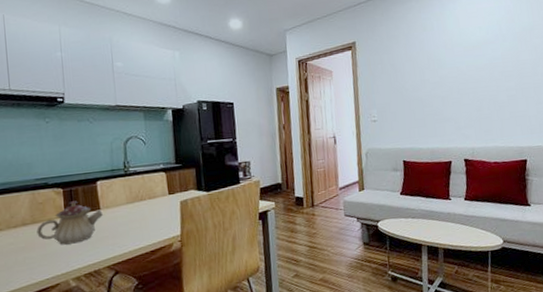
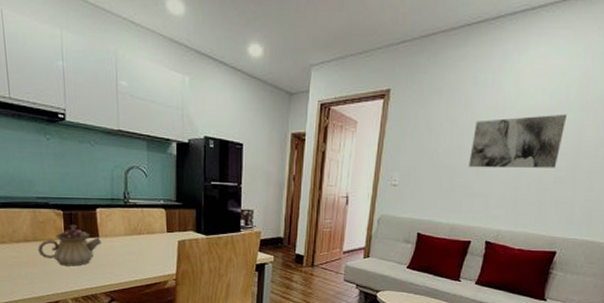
wall art: none [432,44,507,97] -> present [468,114,568,169]

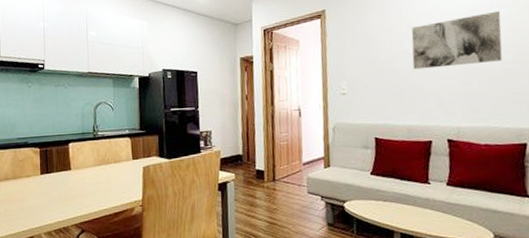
teapot: present [38,225,101,266] -> none [16,160,73,201]

